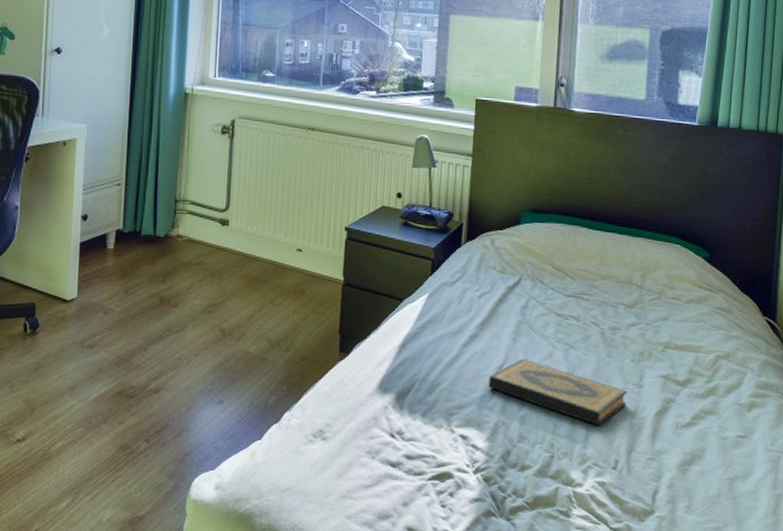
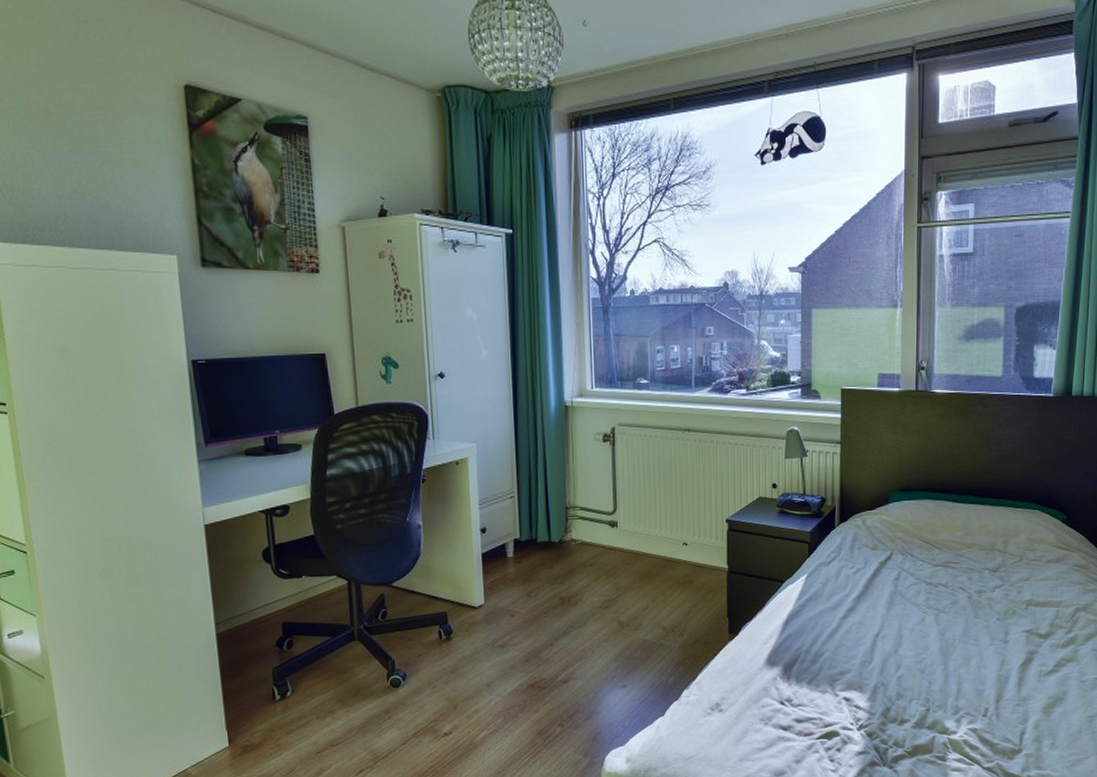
hardback book: present [488,358,628,426] -> none [867,625,995,680]

